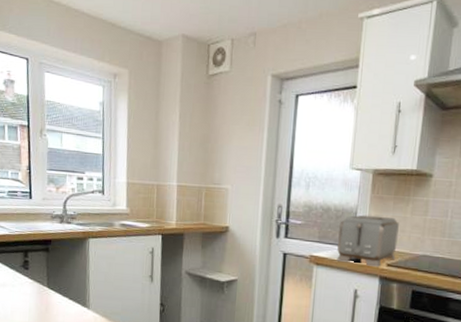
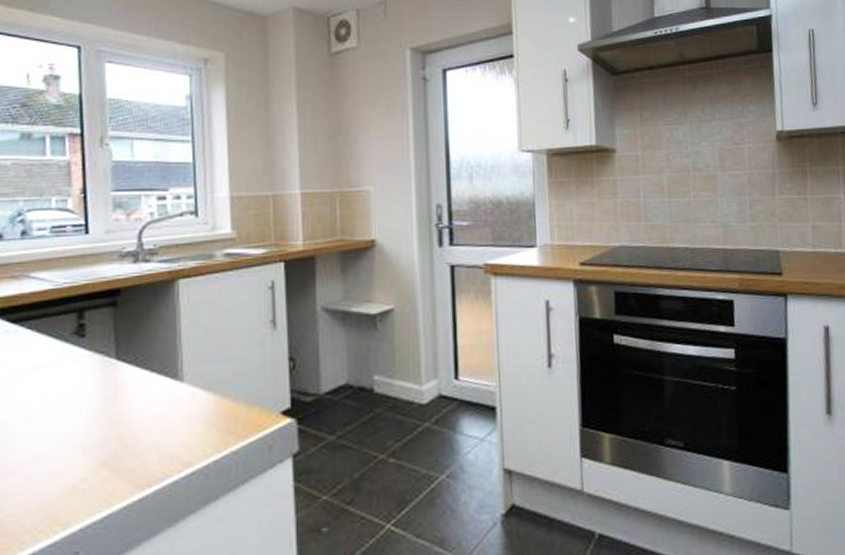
toaster: present [336,215,399,268] -> none [516,204,589,270]

